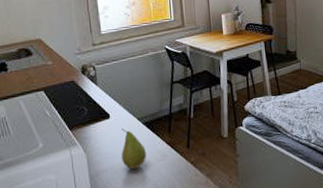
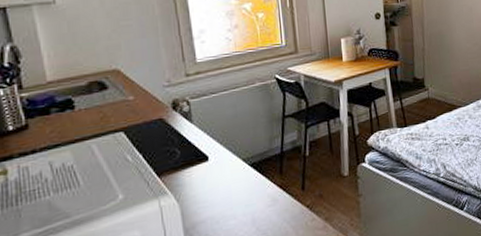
fruit: present [121,128,147,170] -> none [223,172,255,219]

